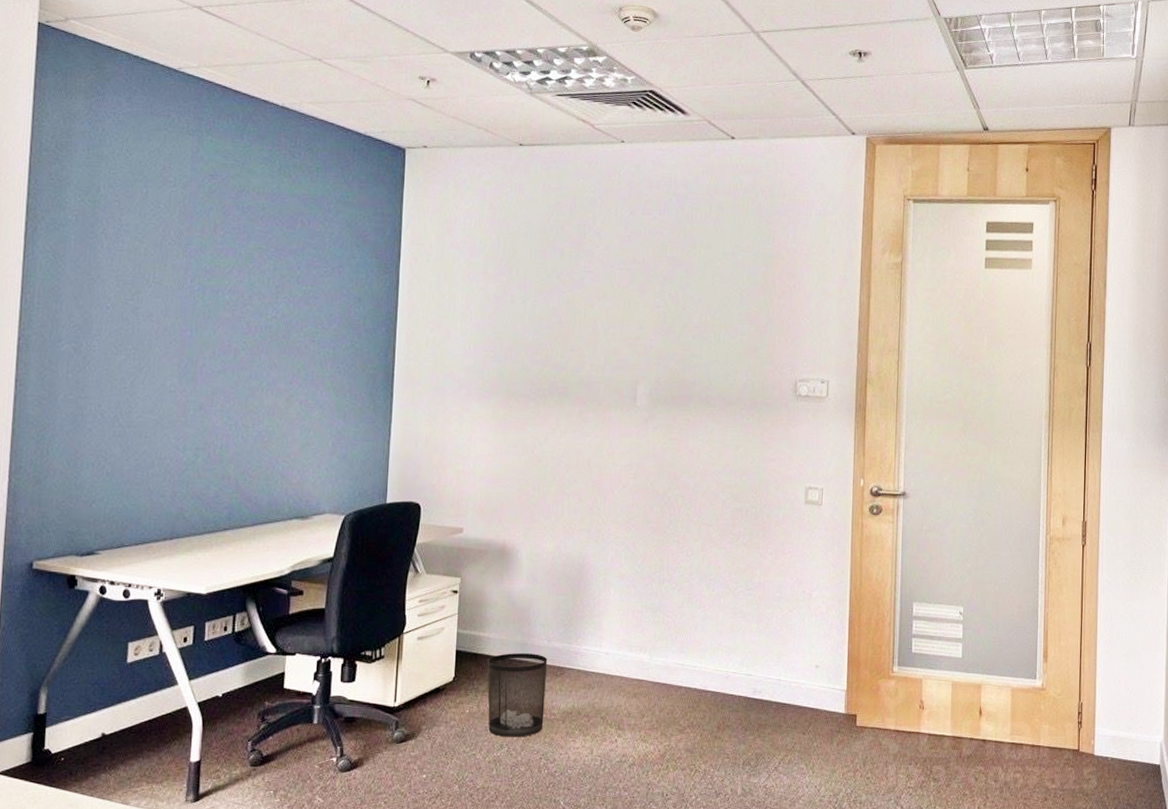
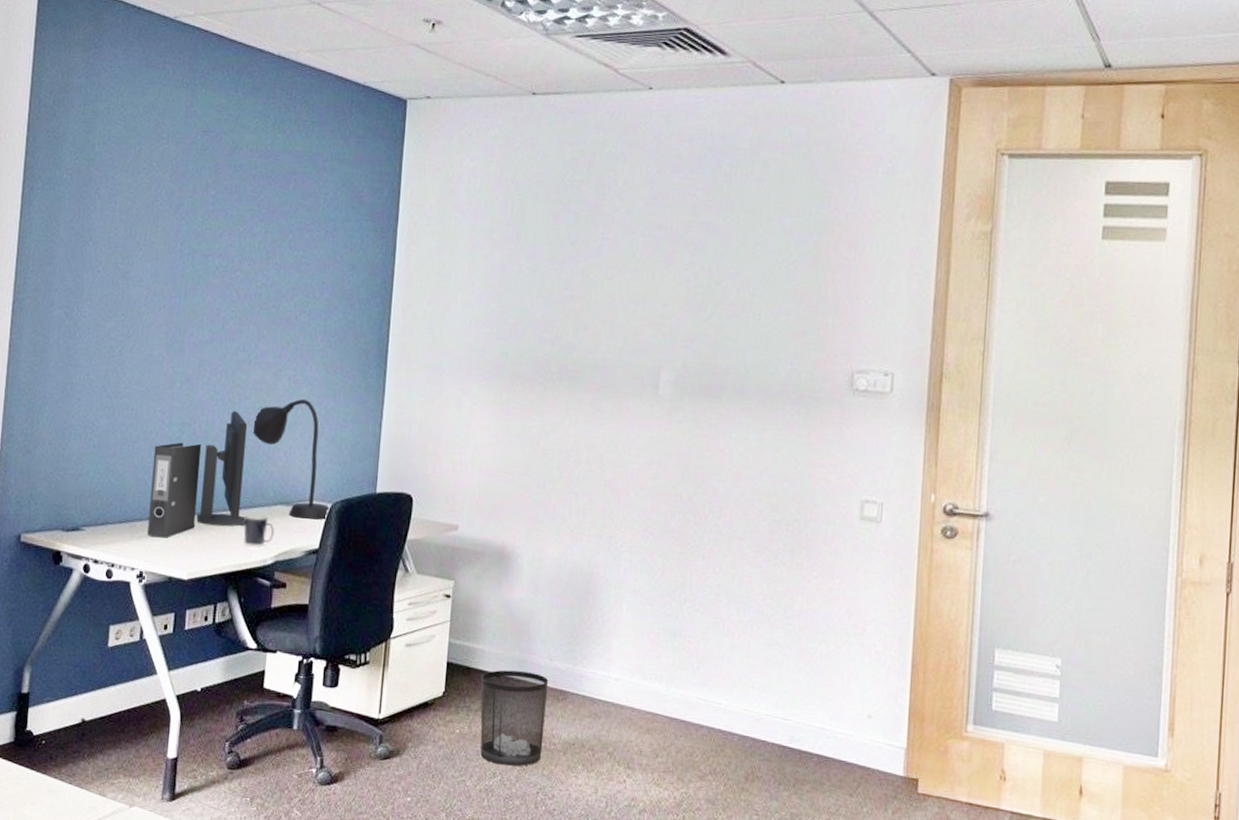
binder: none [164,466,217,555] -> present [147,442,202,537]
computer monitor: none [213,435,262,543] -> present [196,411,248,527]
mug: none [260,529,290,559] -> present [243,514,274,547]
desk lamp: none [262,422,344,531] -> present [248,399,331,520]

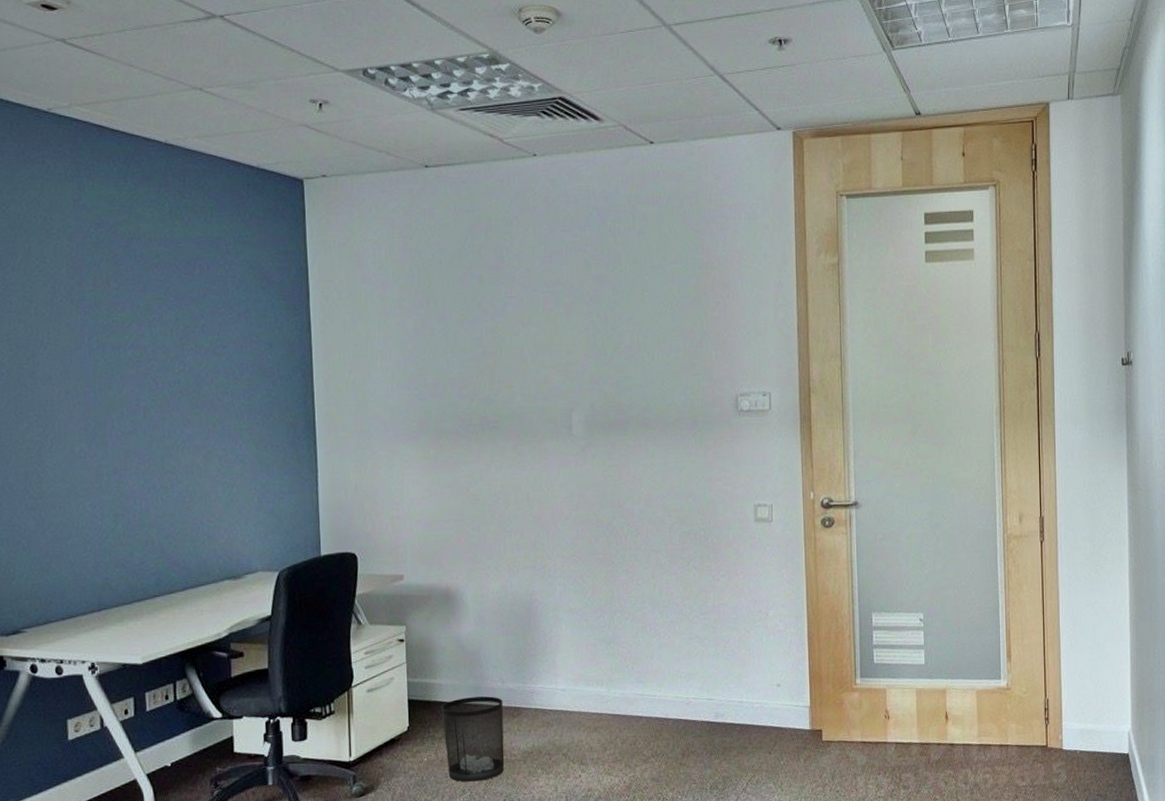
binder: present [147,442,202,537] -> none [89,532,142,627]
computer monitor: present [196,411,248,527] -> none [143,496,194,609]
mug: present [243,514,274,547] -> none [193,591,225,623]
desk lamp: present [248,399,331,520] -> none [184,477,279,590]

